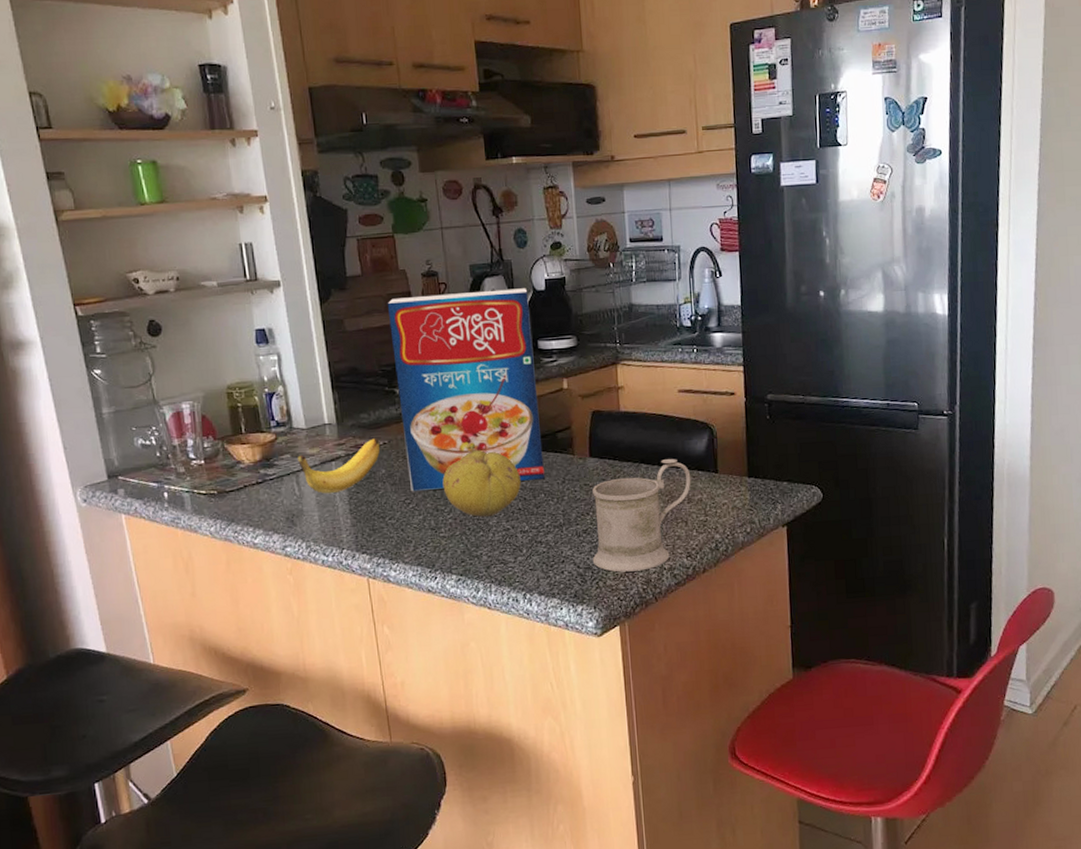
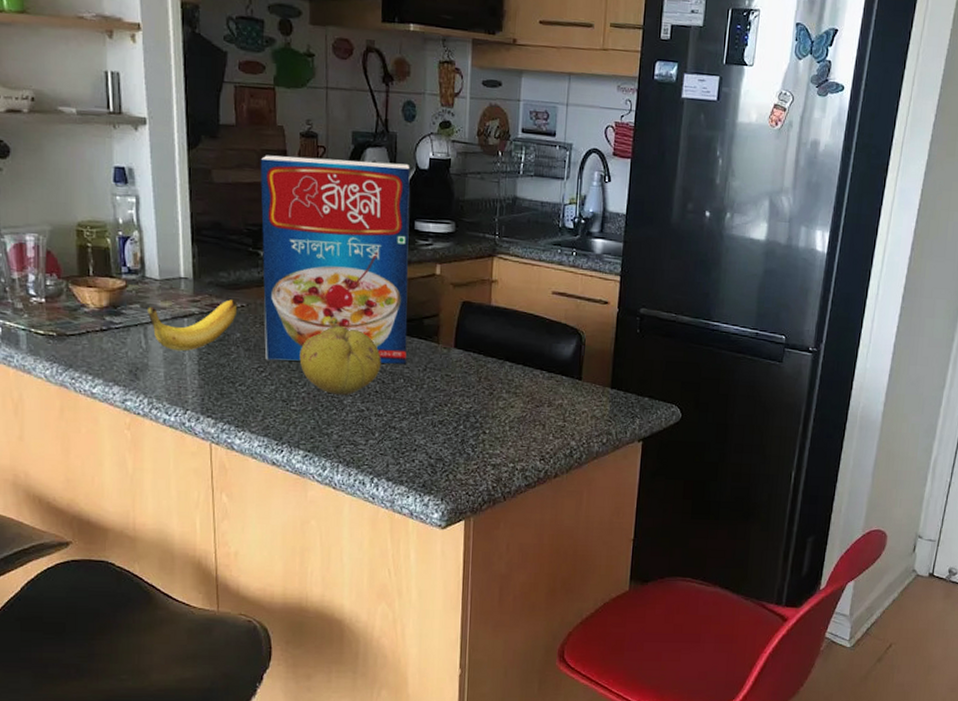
mug: present [592,459,691,572] -> none [445,360,554,469]

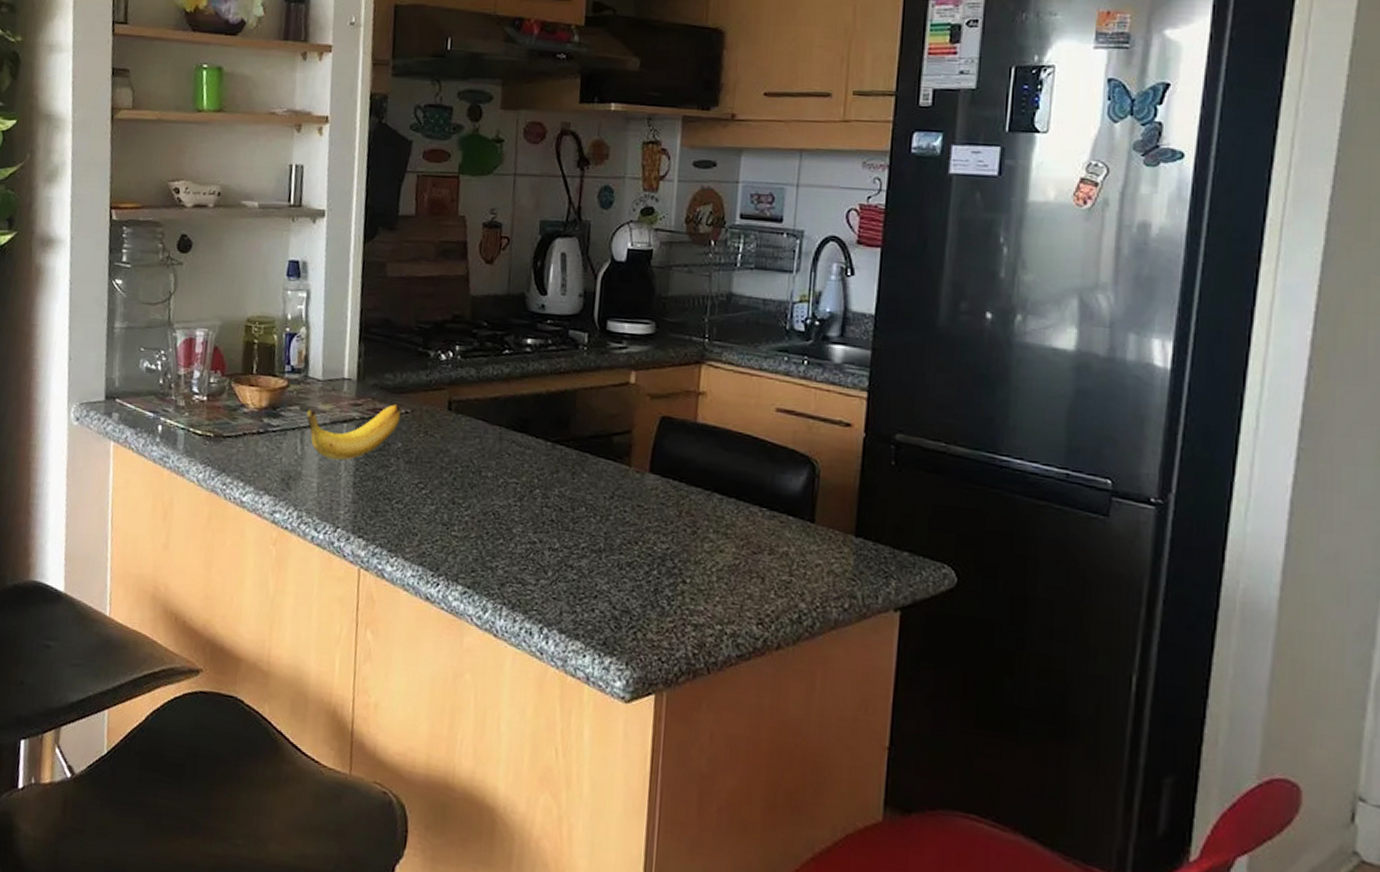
cereal box: present [260,155,410,364] -> none [427,247,605,490]
fruit: present [299,326,381,395] -> none [465,439,560,523]

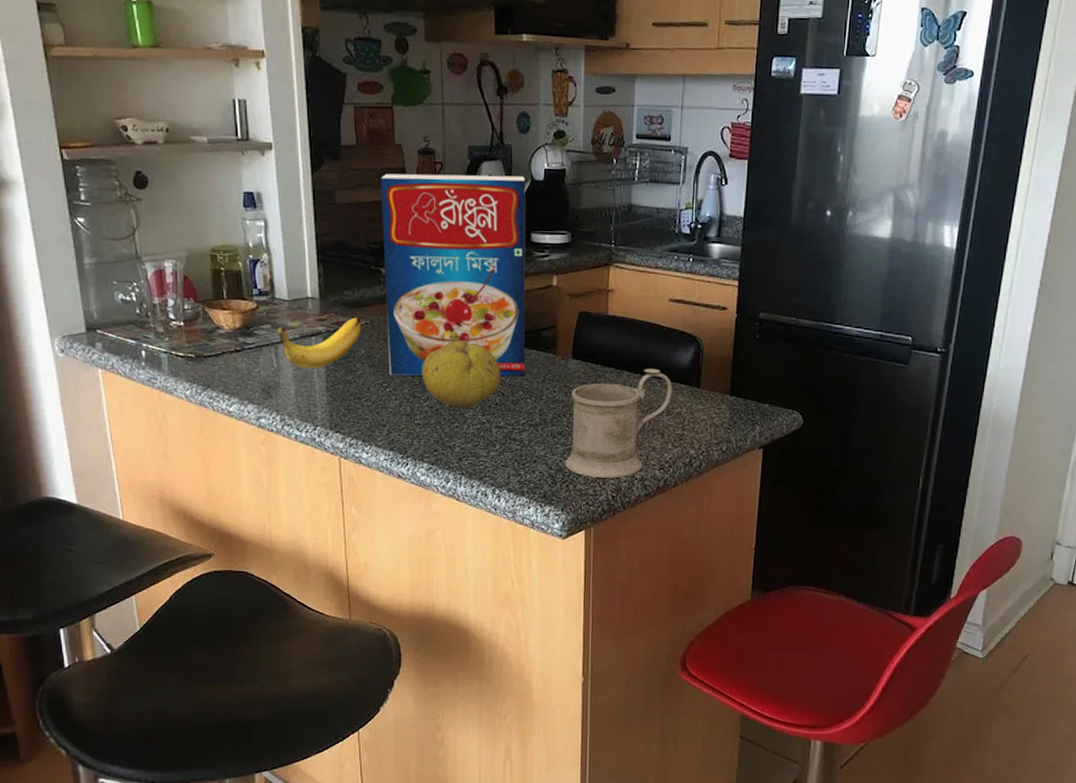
cereal box: none [427,247,605,490] -> present [380,173,526,376]
fruit: none [465,439,560,523] -> present [422,340,500,408]
mug: none [633,492,778,630] -> present [564,369,673,478]

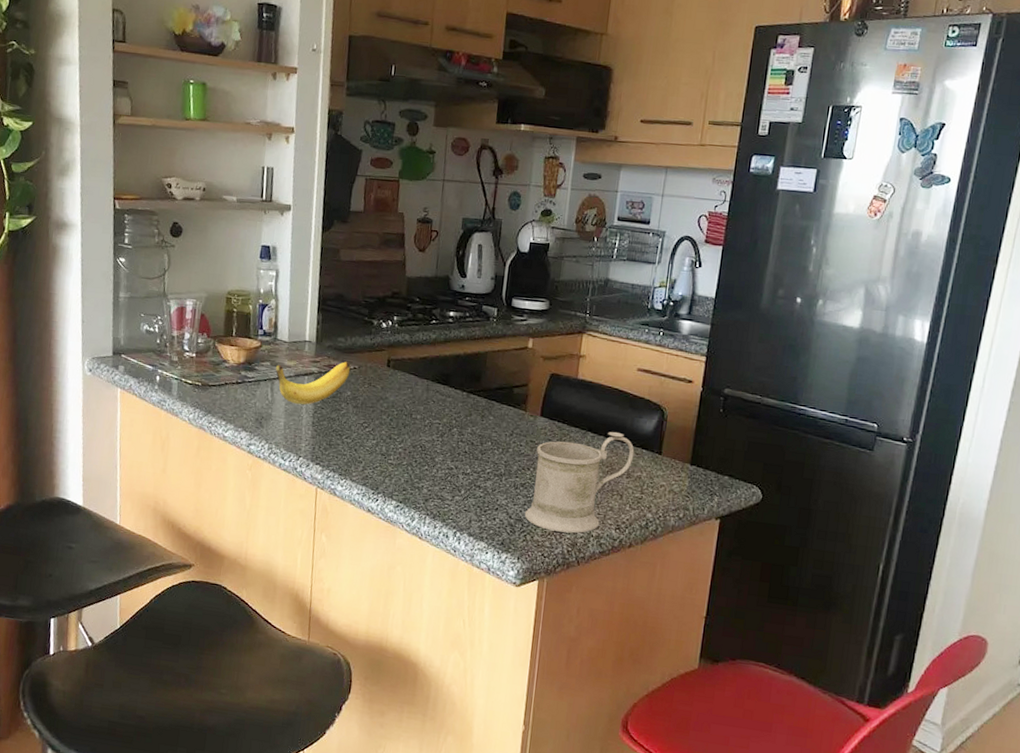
cereal box: present [380,173,526,376] -> none [370,237,512,429]
fruit: present [422,340,500,408] -> none [399,390,472,453]

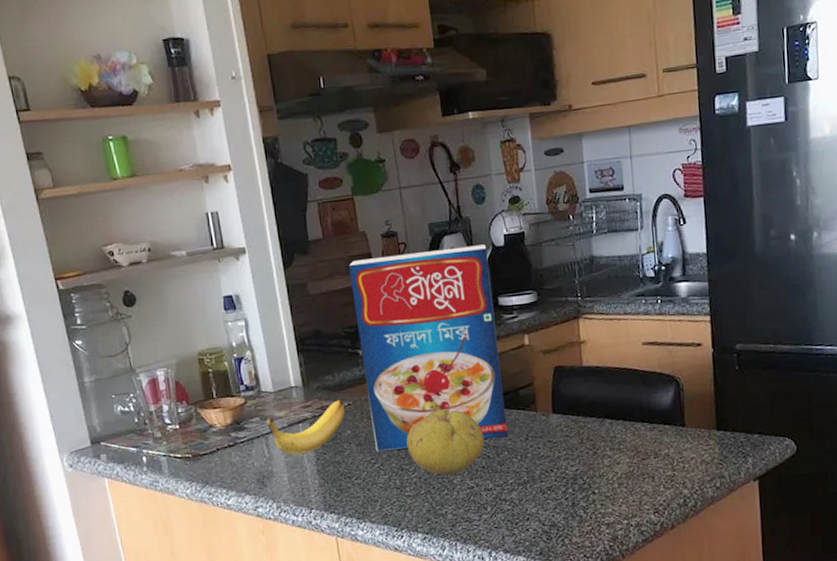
cereal box: none [370,237,512,429] -> present [348,244,508,452]
fruit: none [399,390,472,453] -> present [406,409,484,476]
mug: present [524,432,635,534] -> none [556,413,658,529]

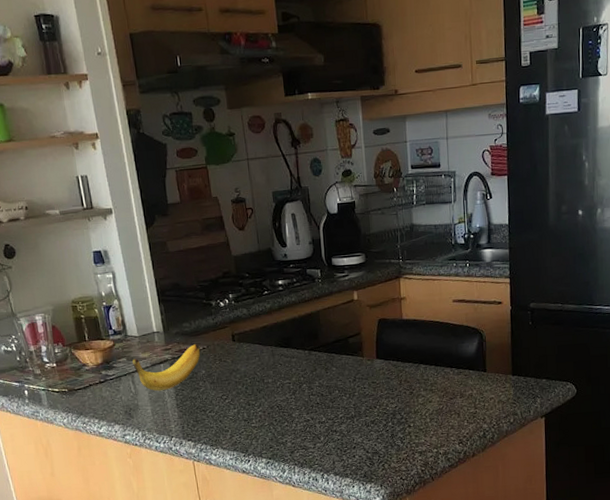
cereal box: present [348,244,508,452] -> none [202,211,339,389]
fruit: present [406,409,484,476] -> none [253,354,319,410]

